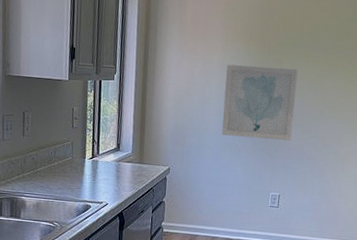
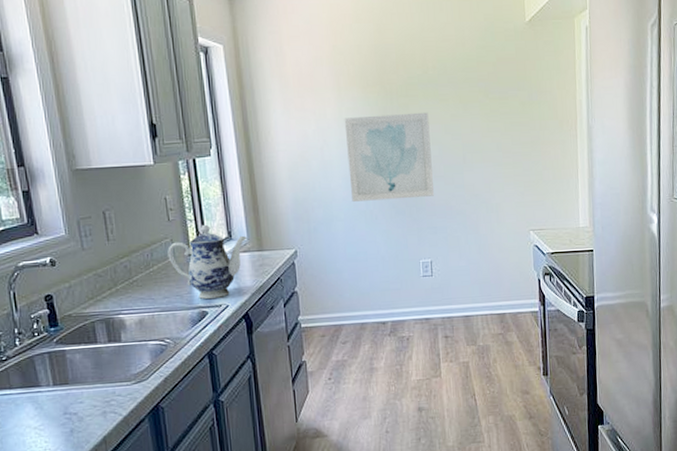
teapot: none [67,134,132,196] -> present [167,224,247,299]

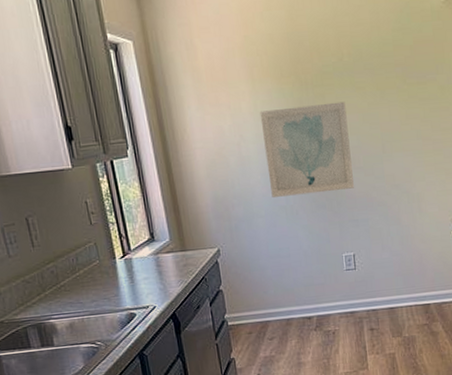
teapot: present [167,224,247,299] -> none [92,226,169,301]

